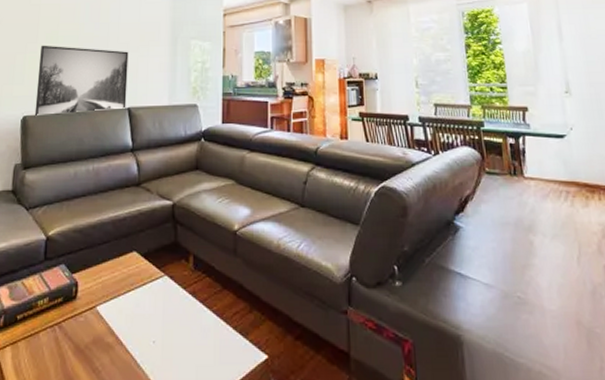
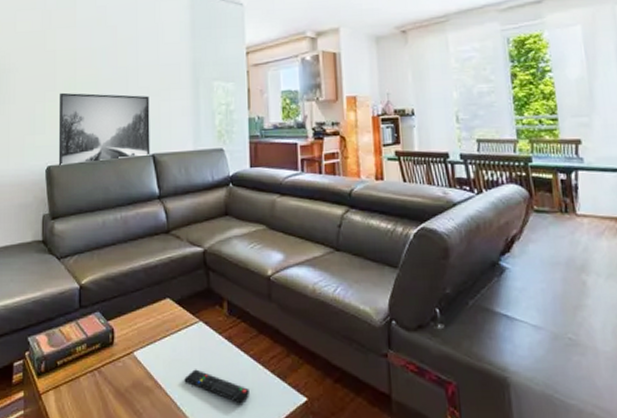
remote control: none [146,325,211,362] -> present [184,369,249,404]

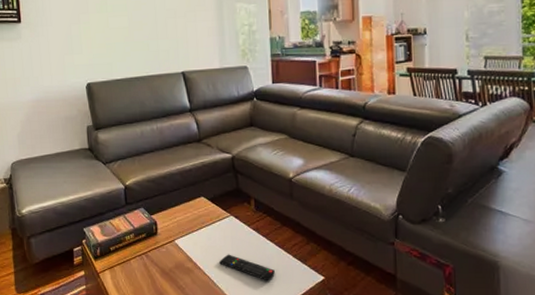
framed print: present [58,92,151,168] -> none [93,15,181,84]

